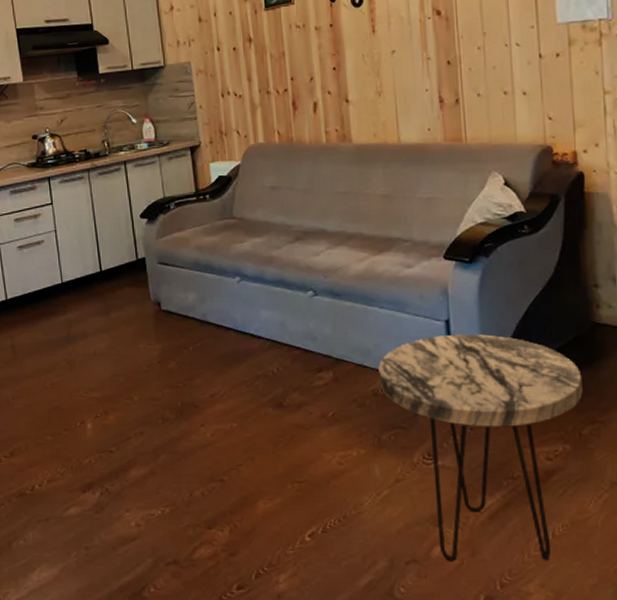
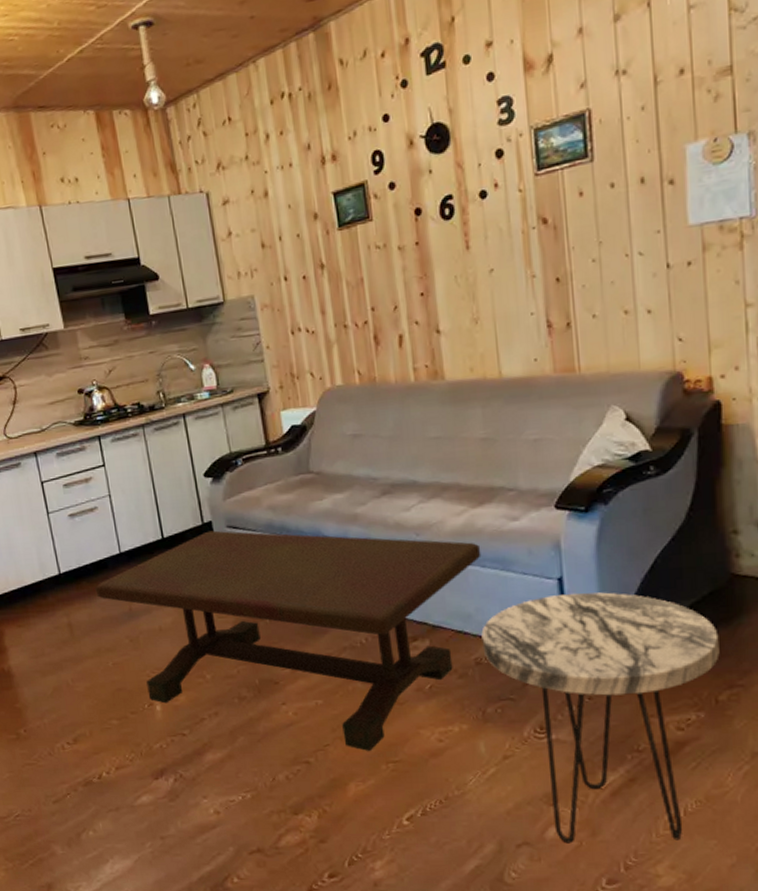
coffee table: none [38,266,380,471] -> present [95,530,482,751]

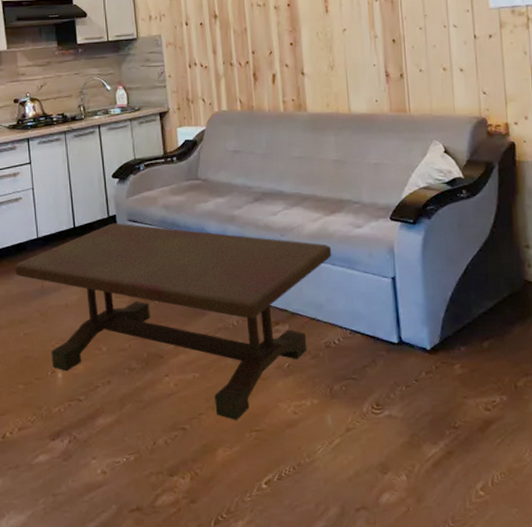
side table: present [481,592,720,844] -> none [331,291,517,509]

